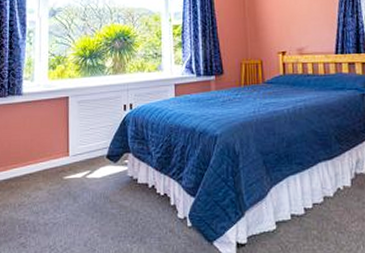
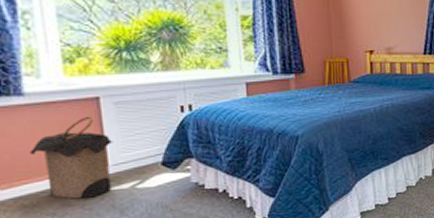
laundry hamper: none [21,112,75,184] -> present [30,116,114,199]

